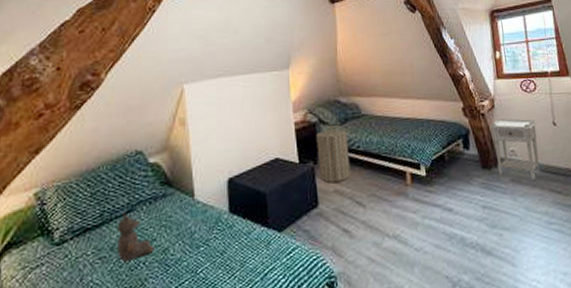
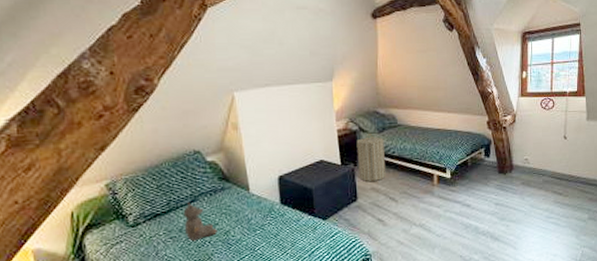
nightstand: present [490,118,540,180] -> none [510,132,550,183]

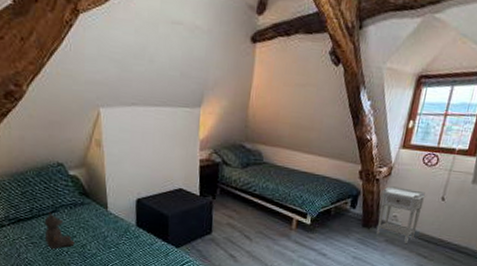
laundry hamper: present [356,134,386,181] -> none [216,168,247,217]
nightstand: none [510,132,550,183] -> present [376,186,426,243]

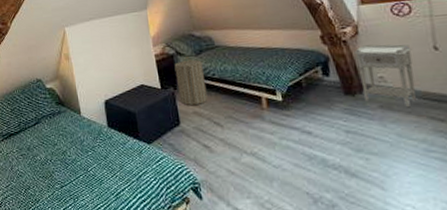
stuffed bear: present [44,211,75,249] -> none [30,123,57,158]
laundry hamper: none [216,168,247,217] -> present [174,57,208,105]

